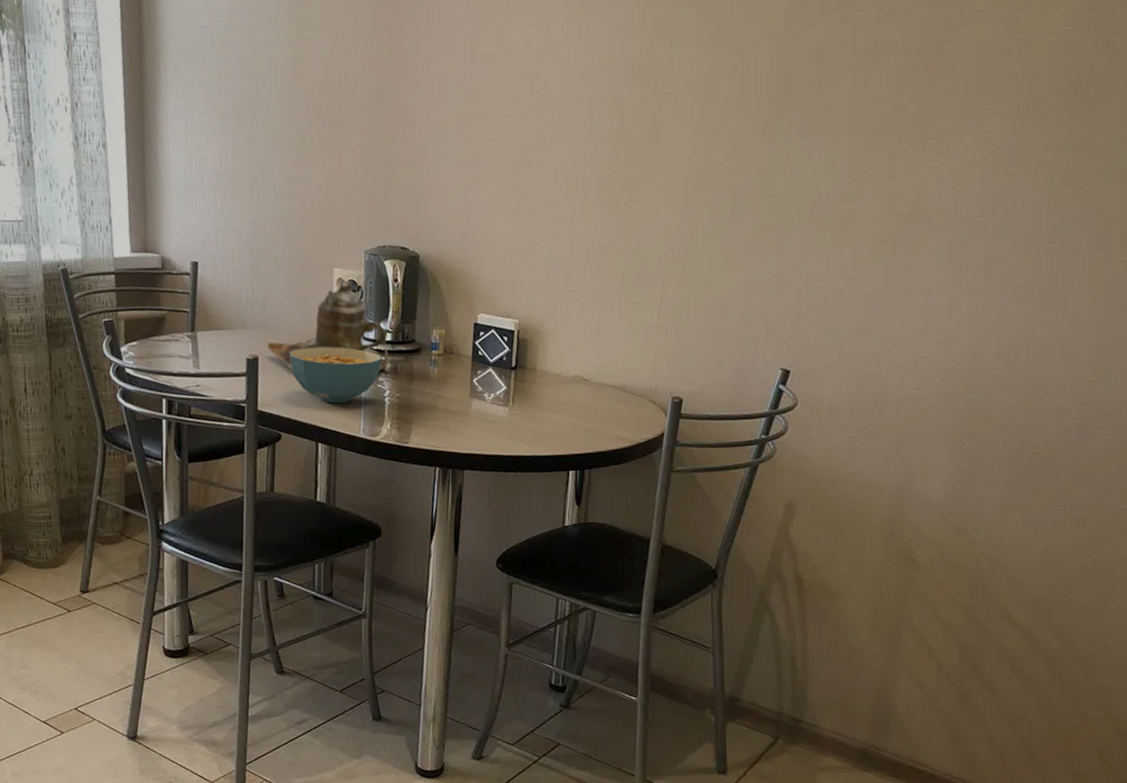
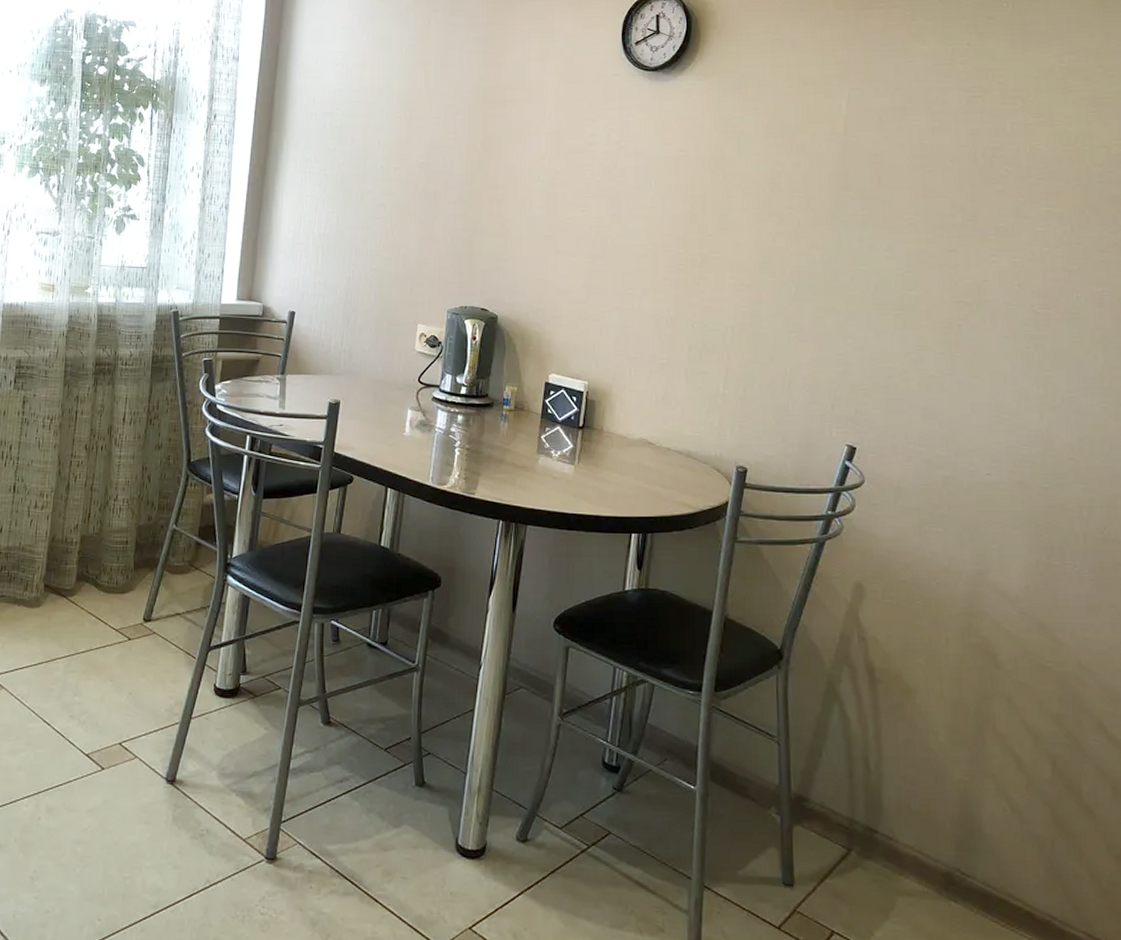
teapot: present [267,280,390,371] -> none [349,335,463,422]
cereal bowl: present [289,346,382,404] -> none [369,395,456,451]

